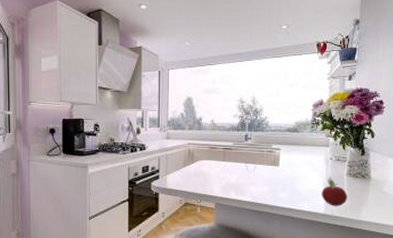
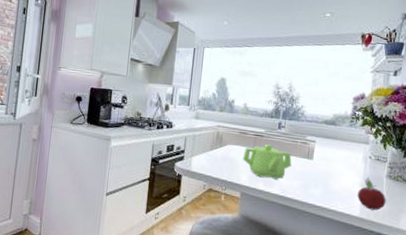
teapot: none [214,156,260,188] -> present [243,144,292,180]

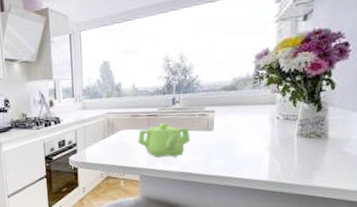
fruit: present [357,175,386,211] -> none [265,137,298,172]

